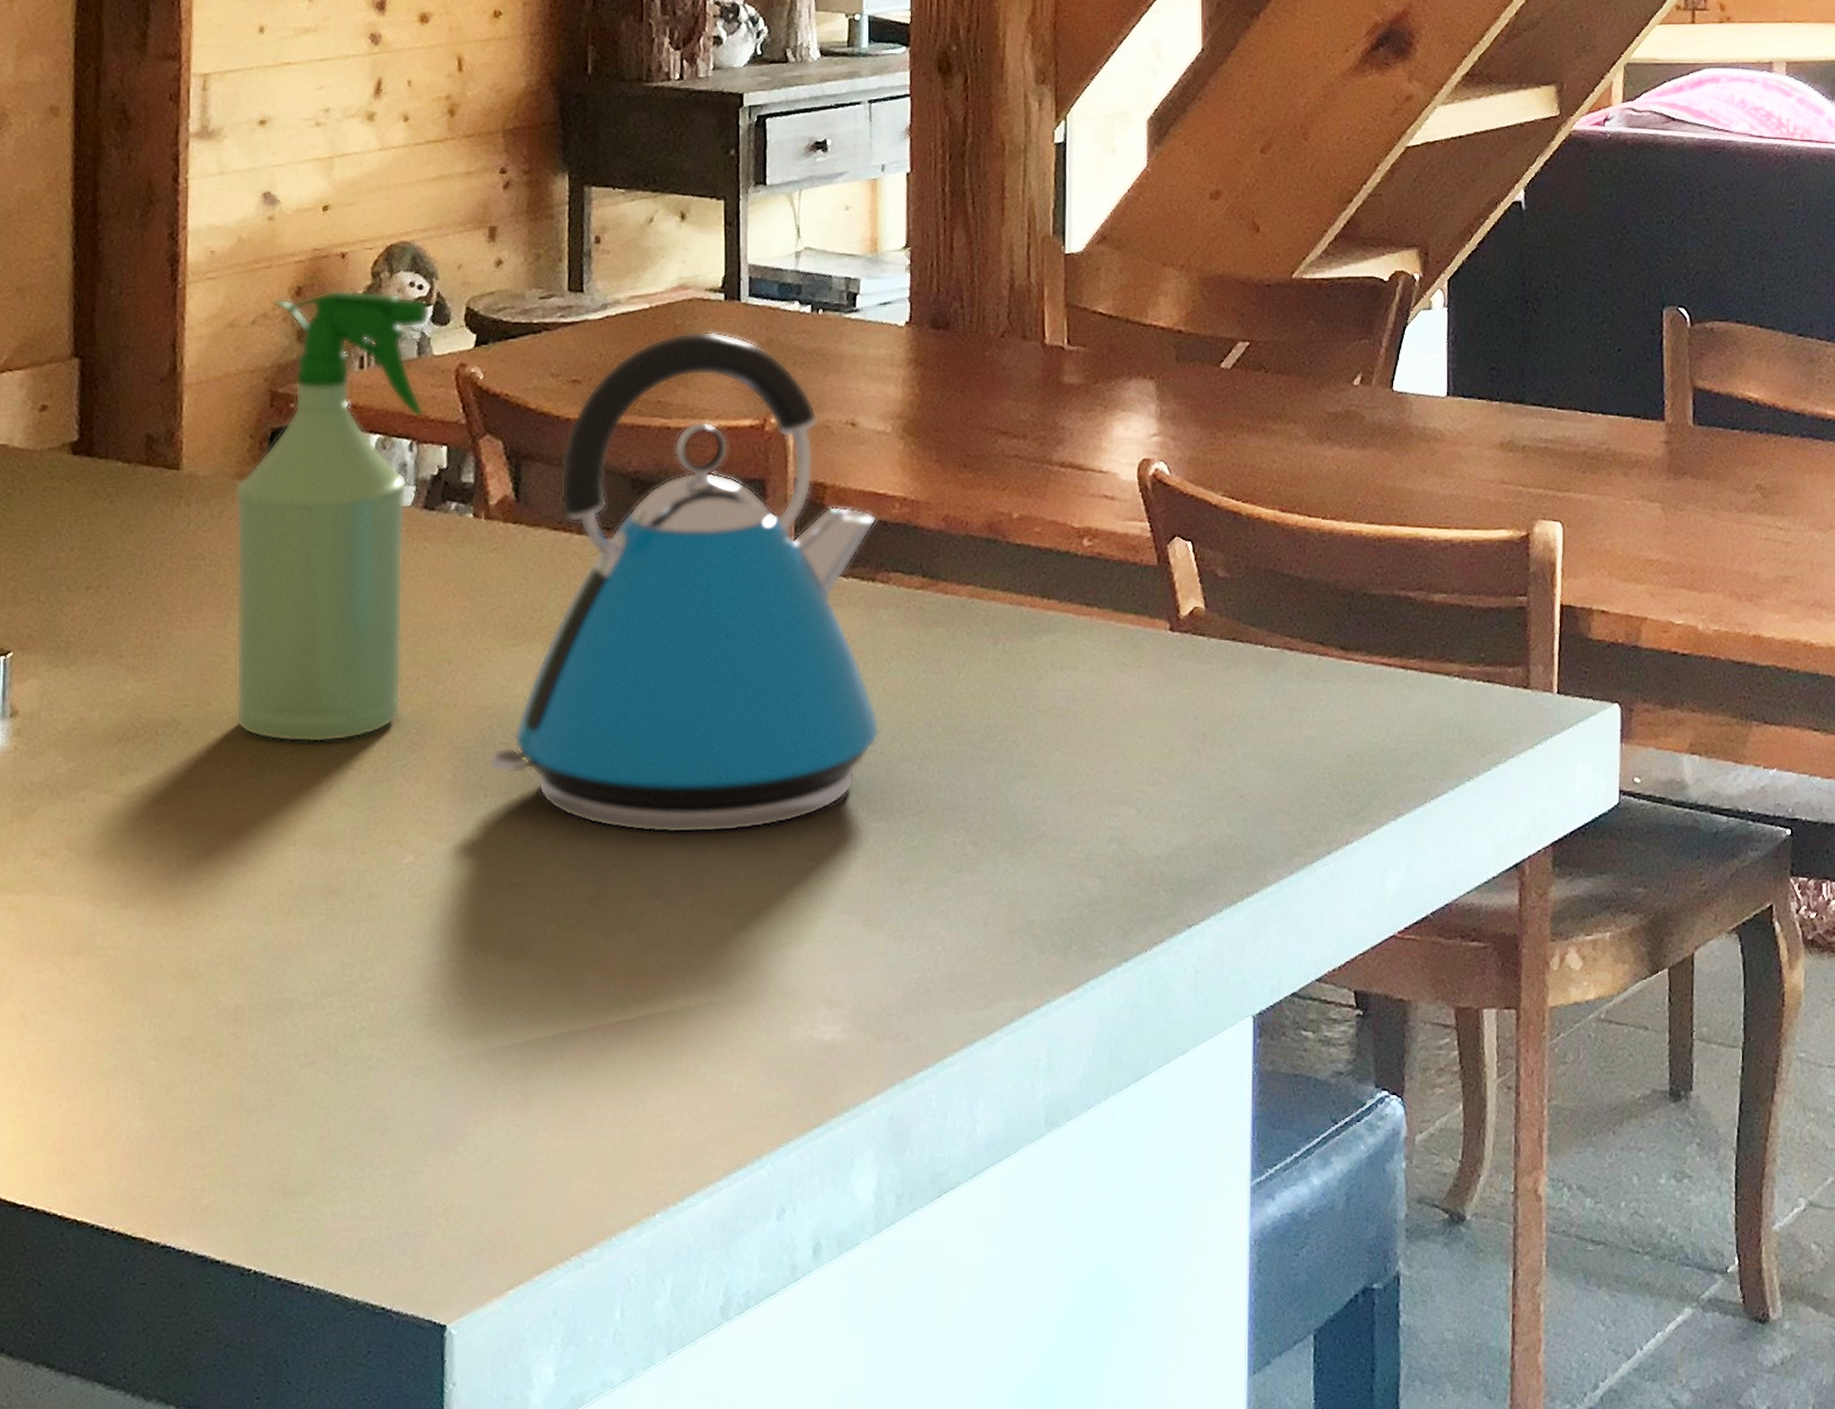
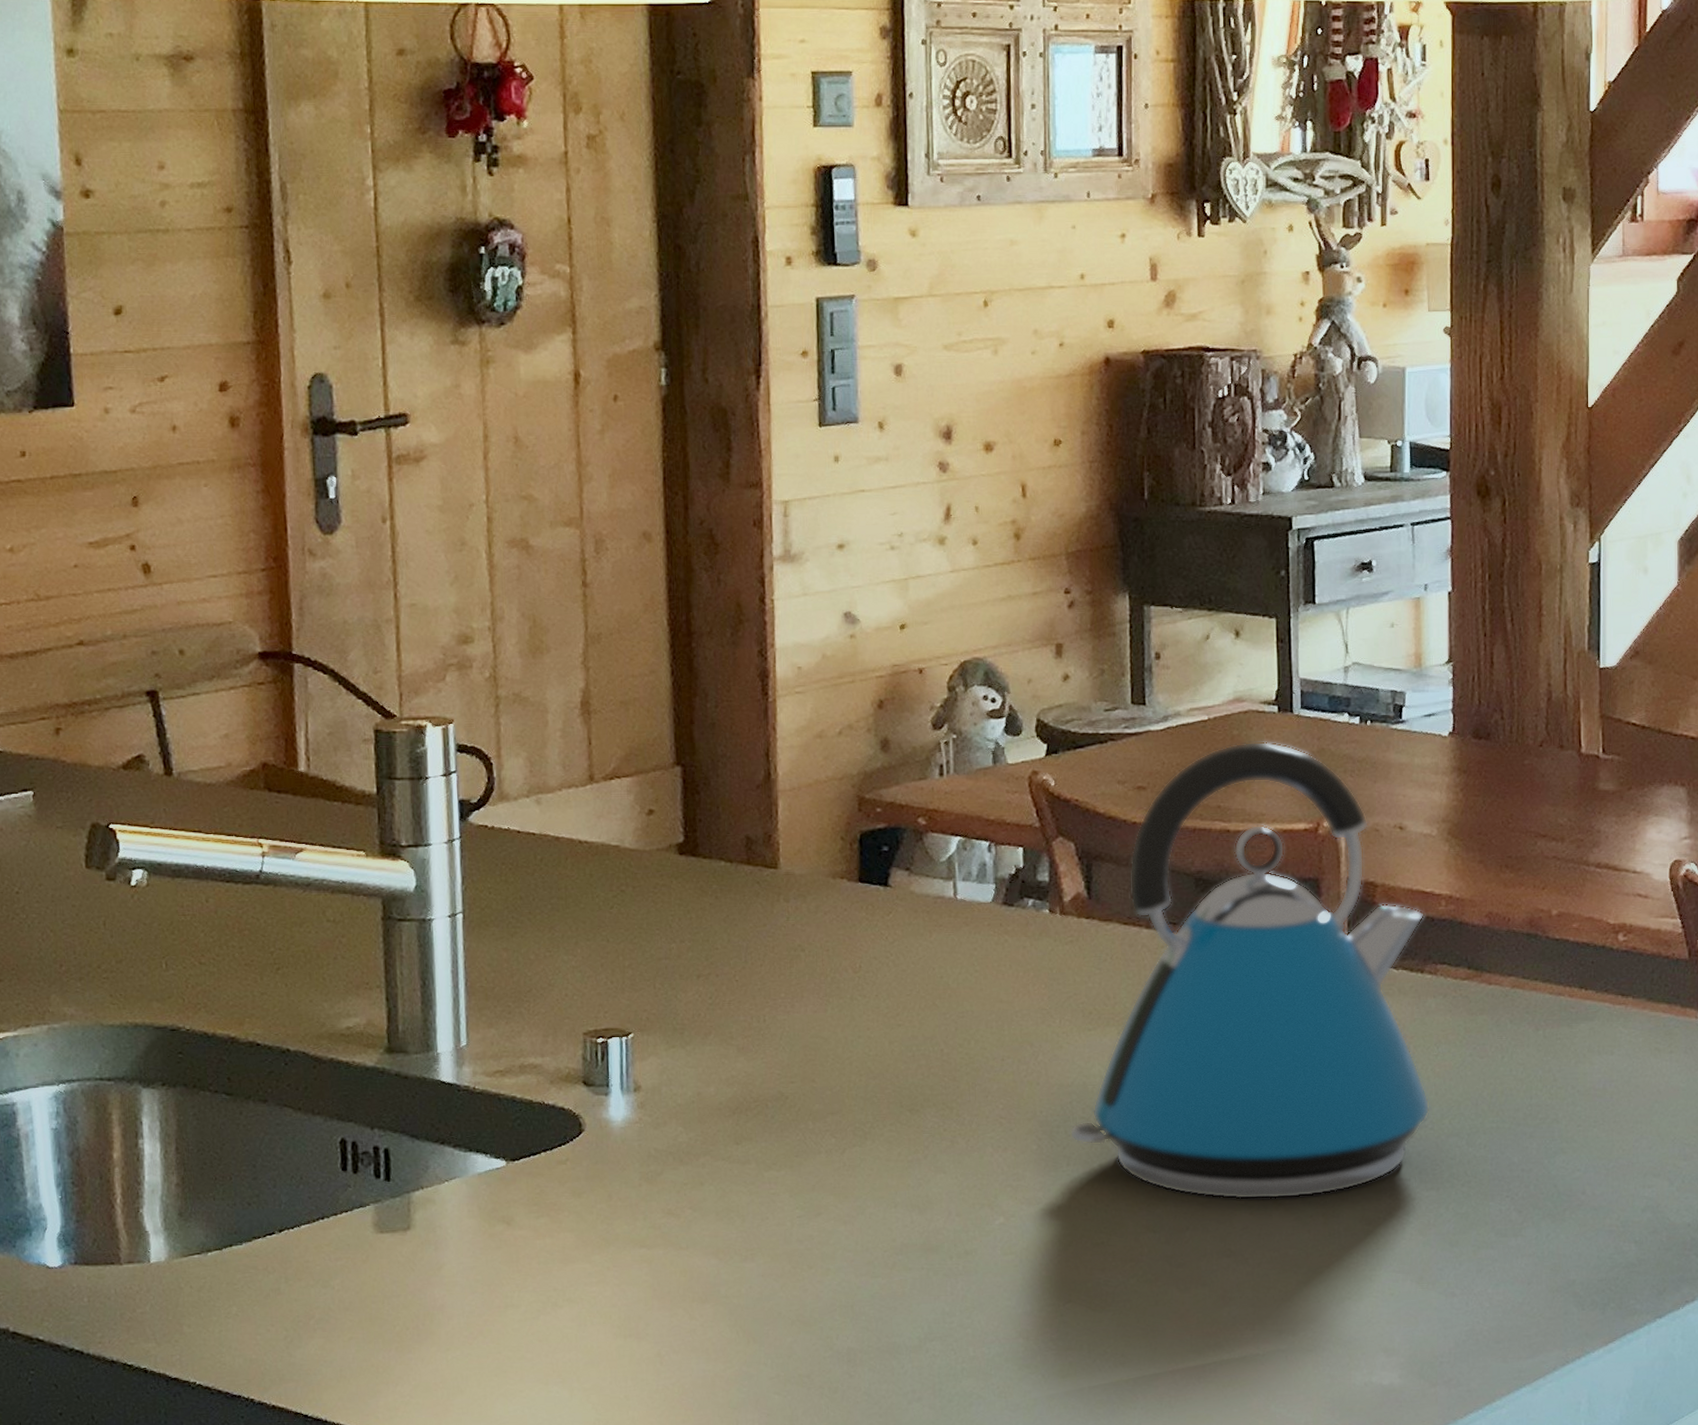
spray bottle: present [234,289,431,743] -> none [828,702,1004,1117]

